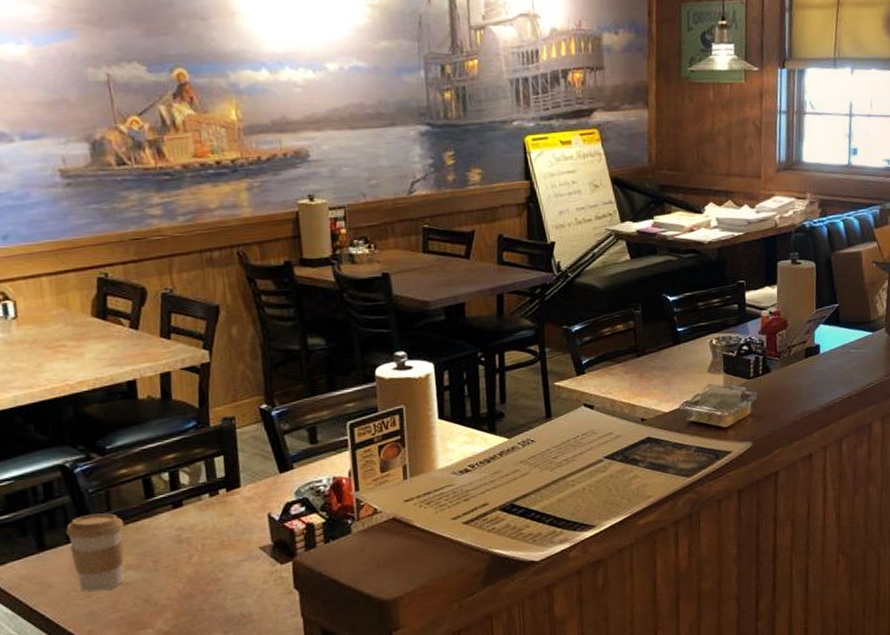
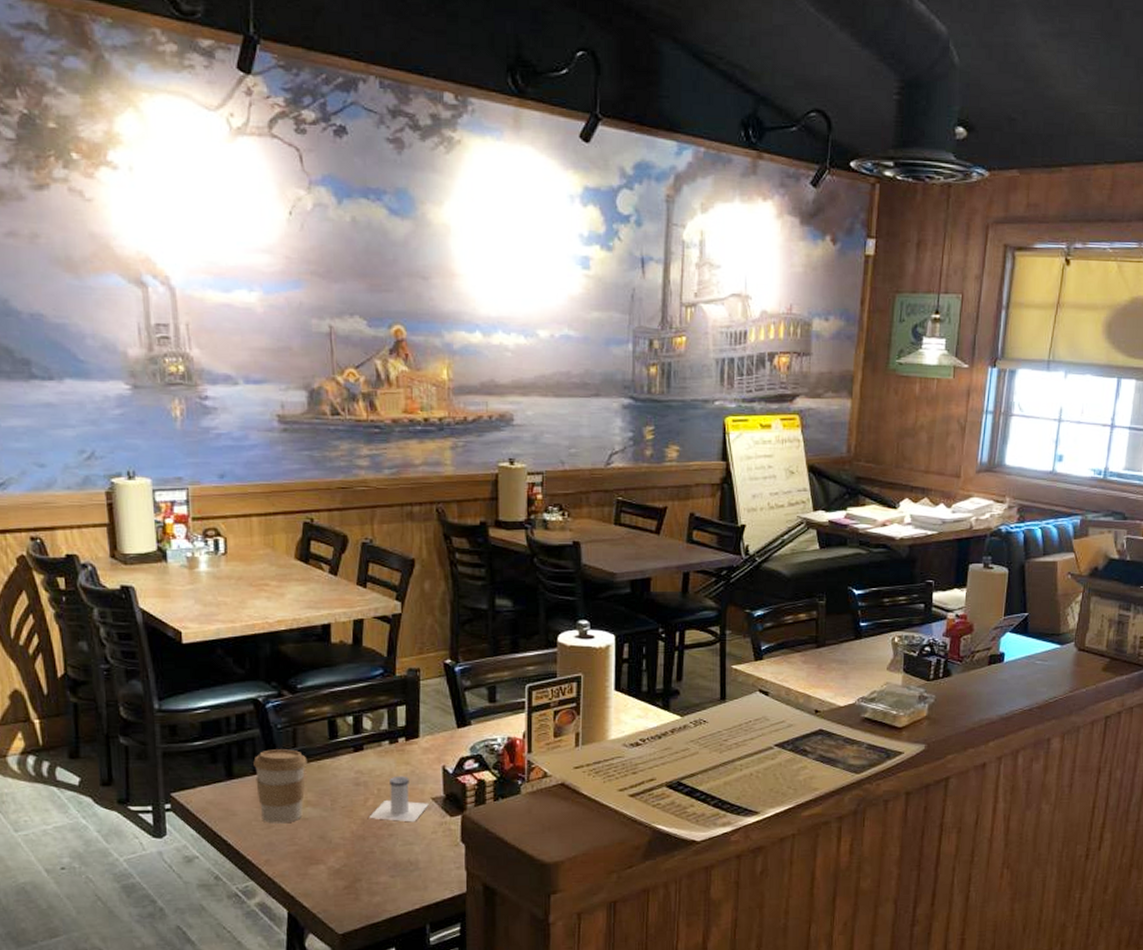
salt shaker: none [194,528,257,576] -> present [368,775,429,822]

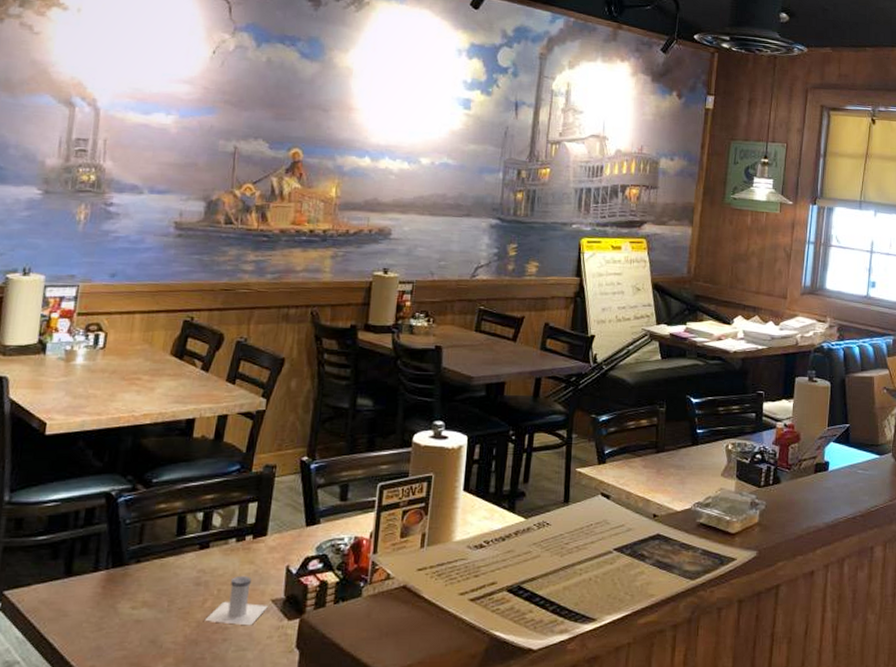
coffee cup: present [253,749,308,824] -> none [93,546,151,626]

